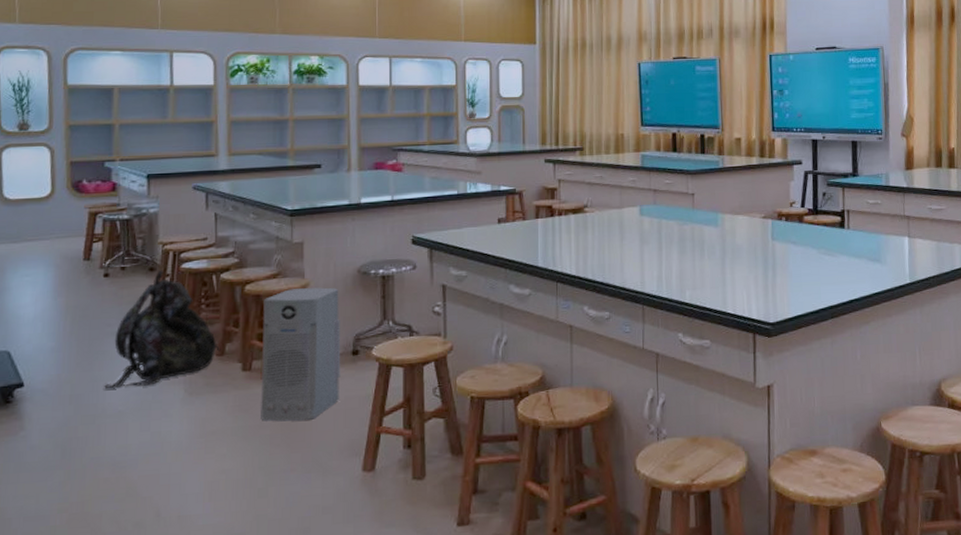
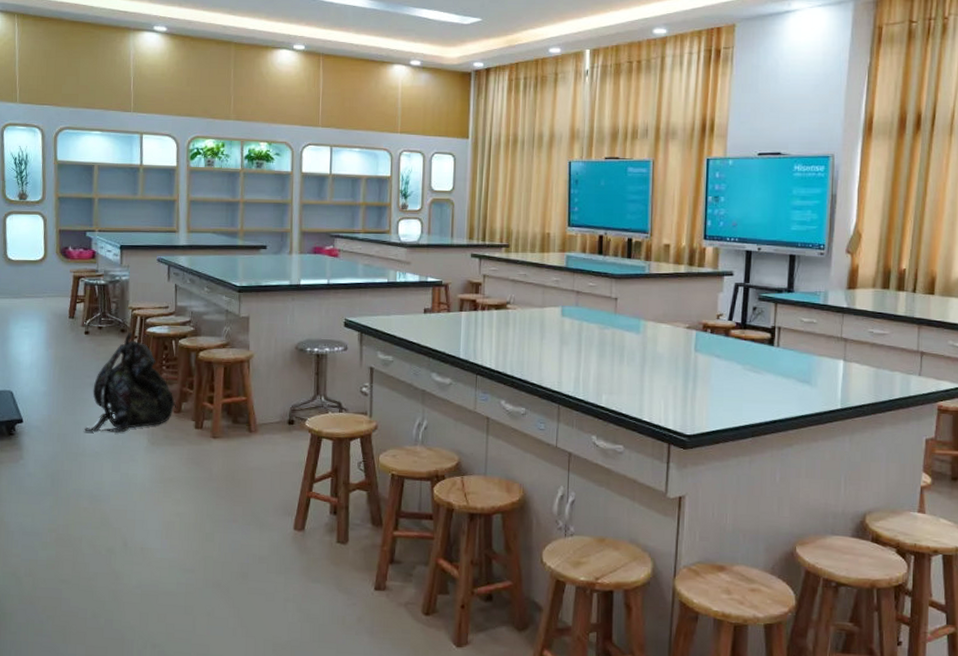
air purifier: present [261,287,341,422] -> none [209,359,279,478]

